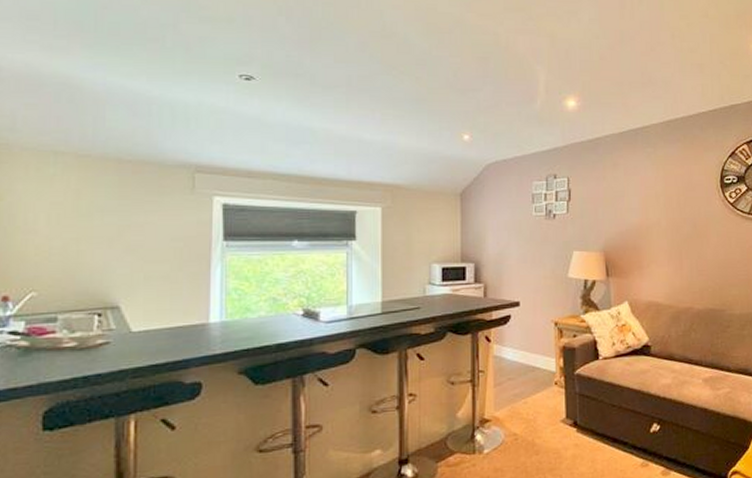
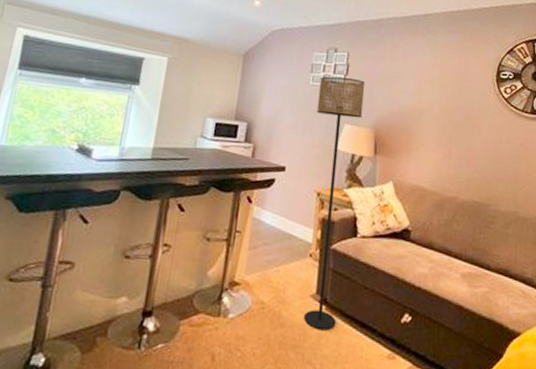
floor lamp: none [543,204,590,451] -> present [304,76,366,331]

